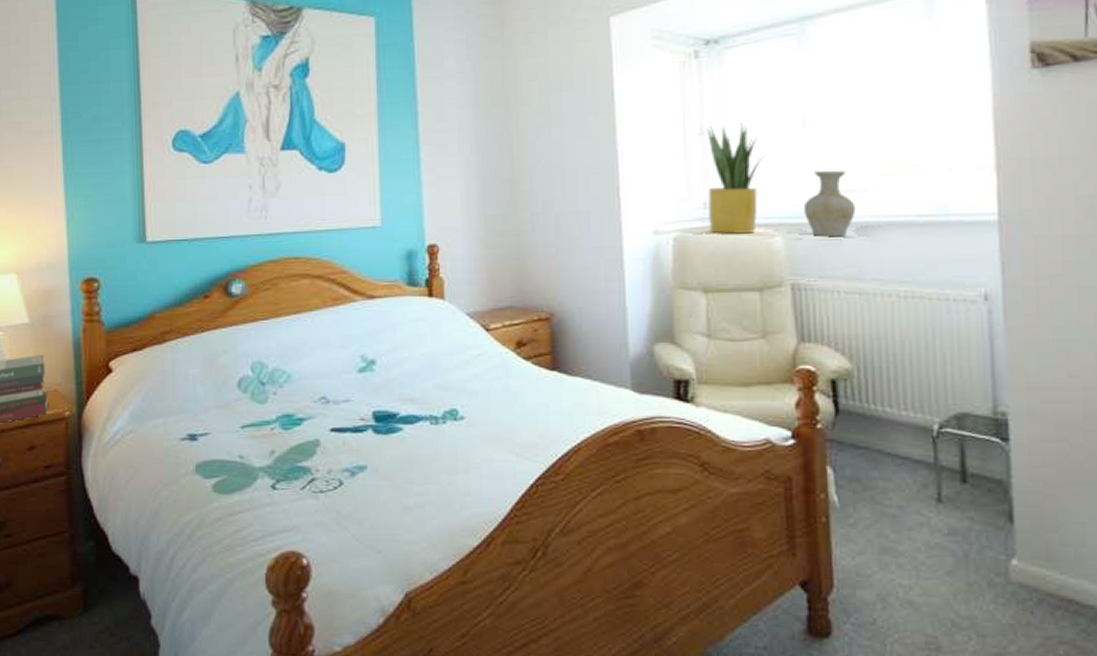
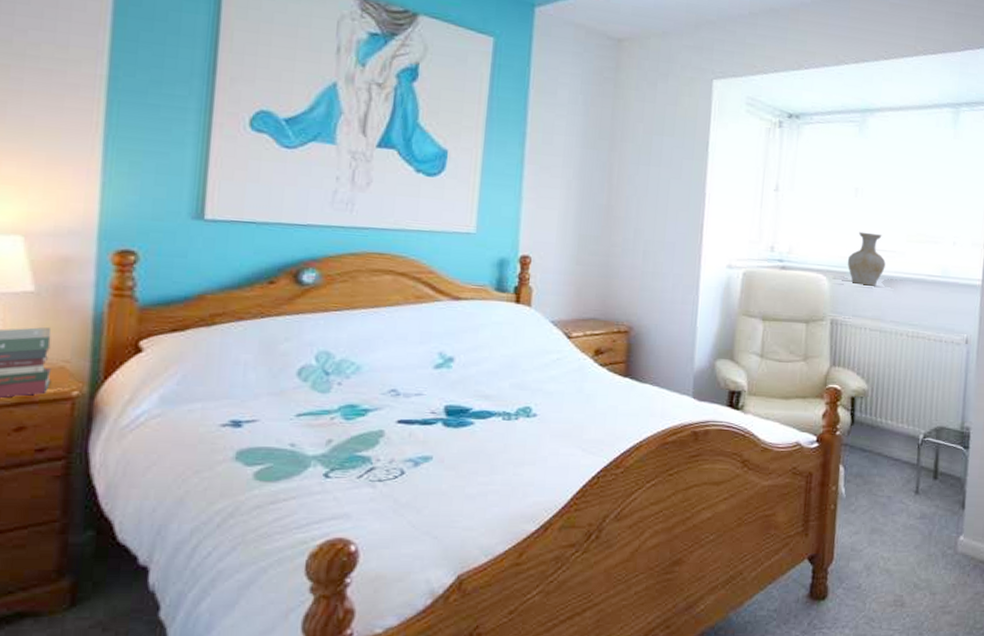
planter: present [707,122,764,234] -> none [773,185,823,276]

